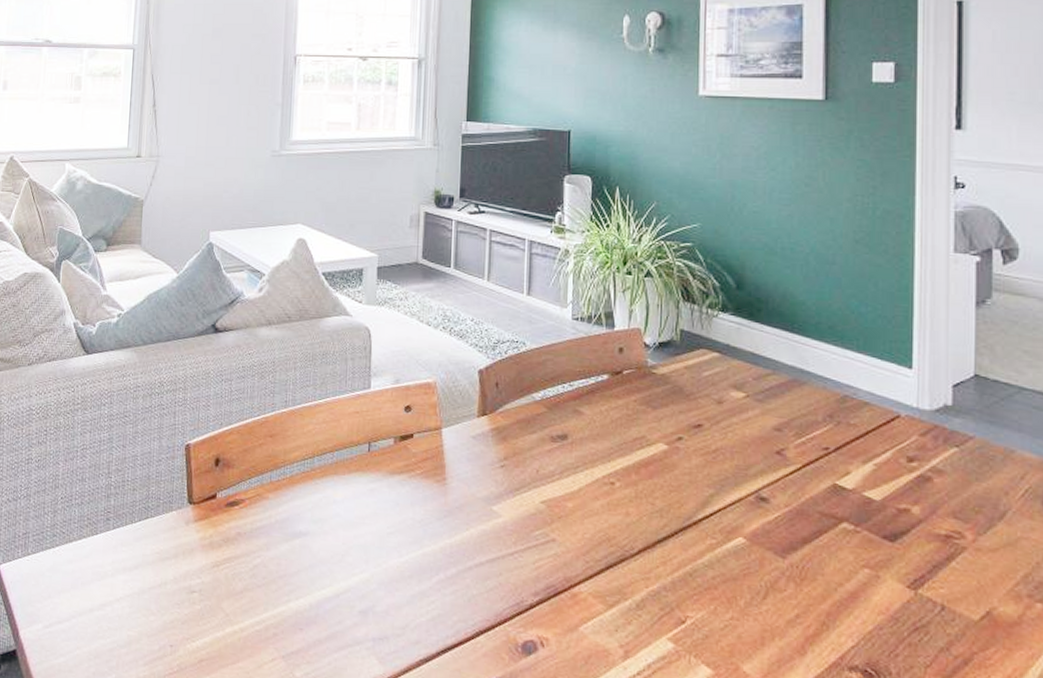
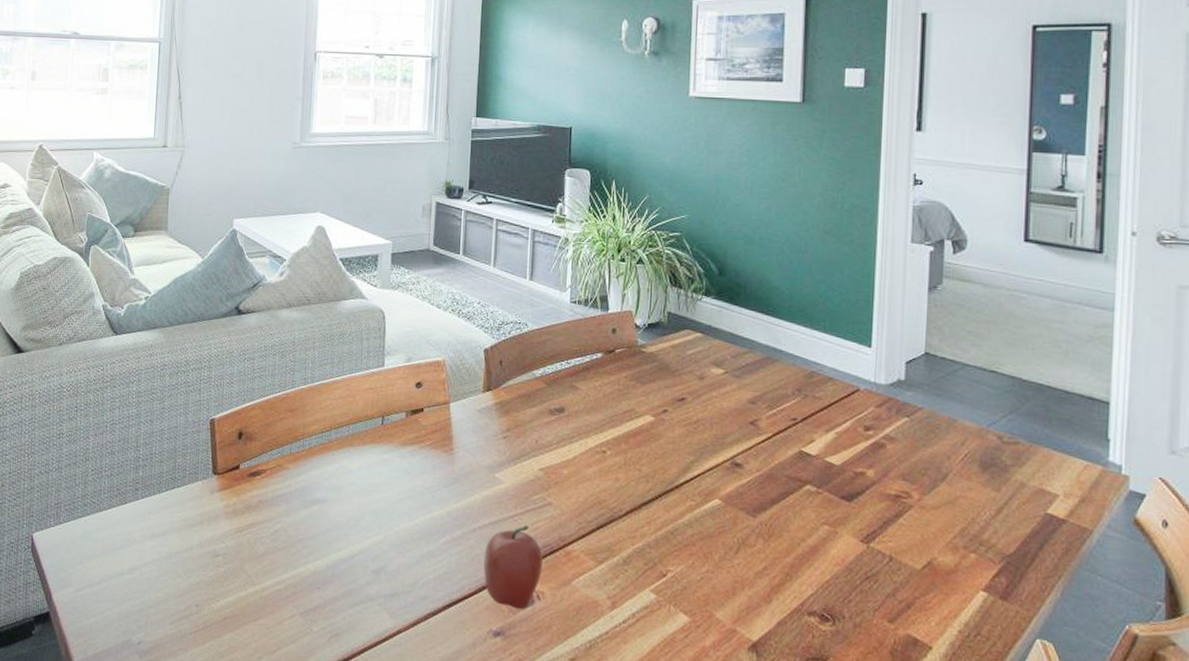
fruit: none [480,563,547,658] -> present [483,525,544,610]

